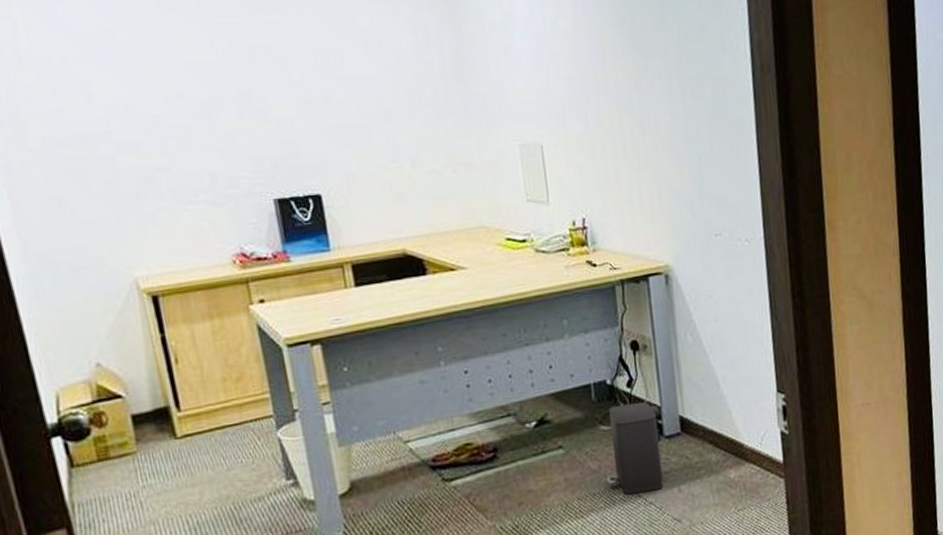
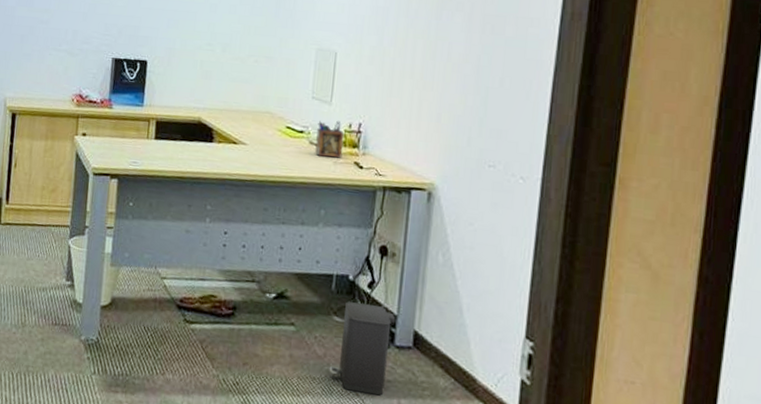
desk organizer: none [539,220,573,263] -> present [315,120,345,158]

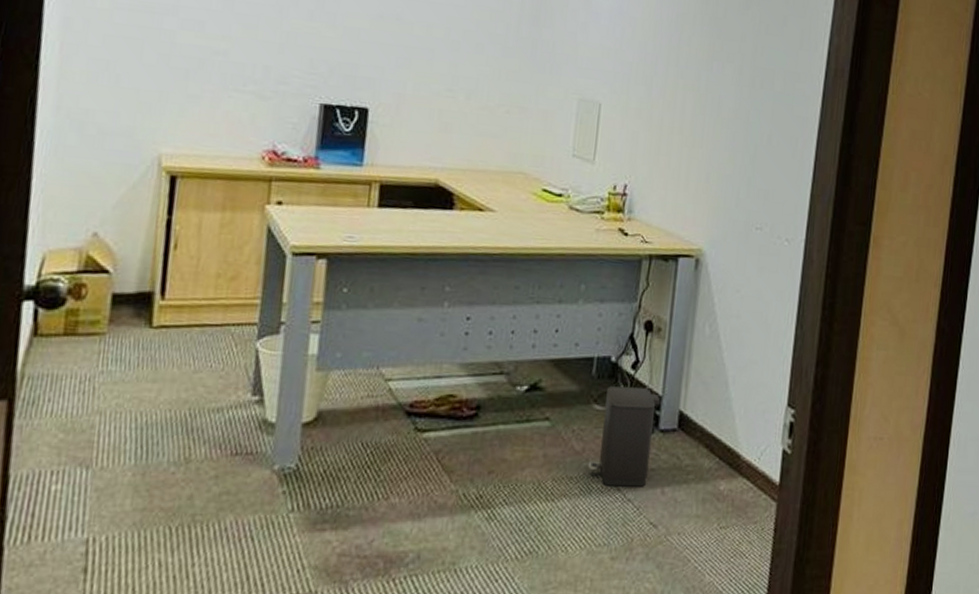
desk organizer: present [315,120,345,158] -> none [575,181,608,225]

